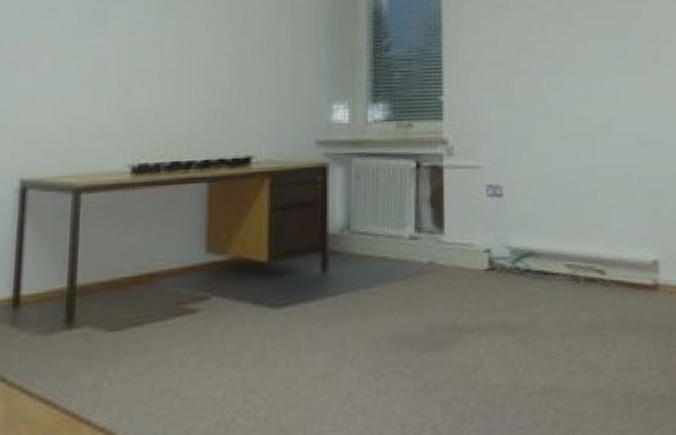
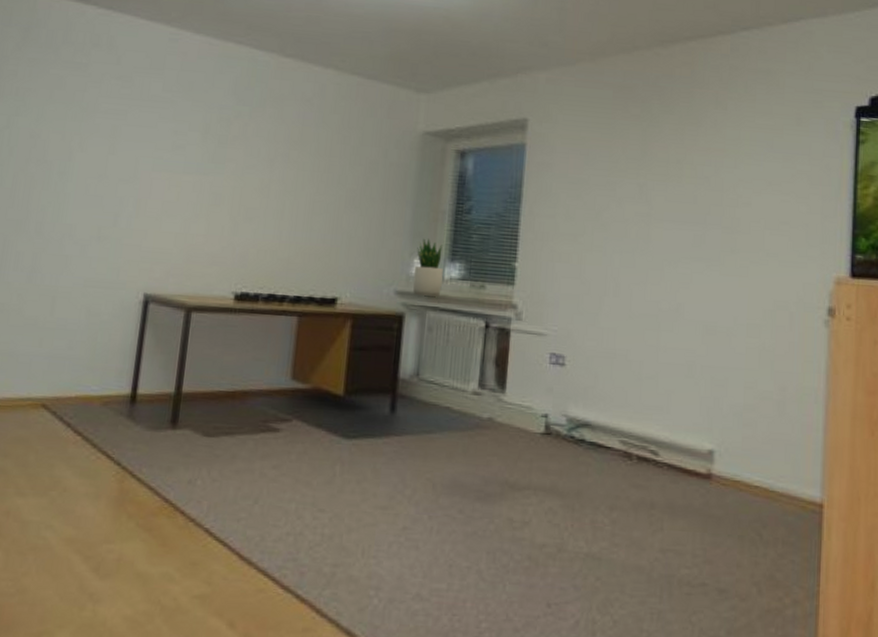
planter: none [334,81,366,143] -> present [412,238,443,297]

